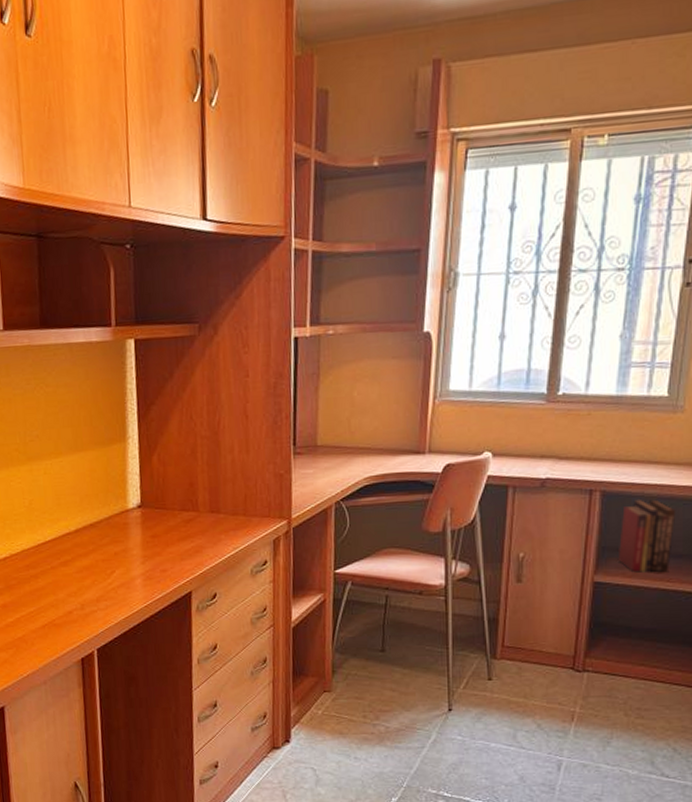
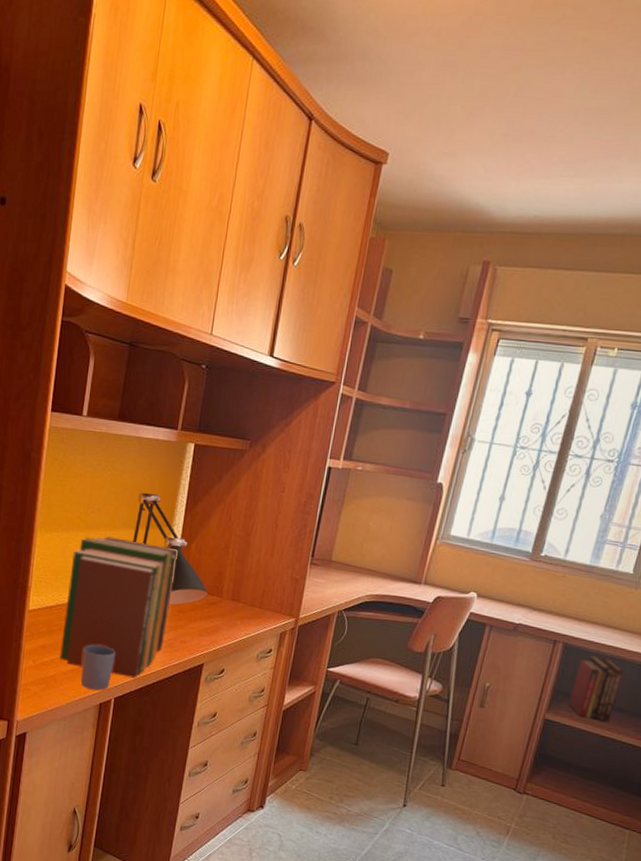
books: none [17,464,142,624] -> present [59,535,178,679]
mug: none [51,591,90,646] -> present [80,644,116,692]
desk lamp: none [80,405,182,532] -> present [132,492,208,605]

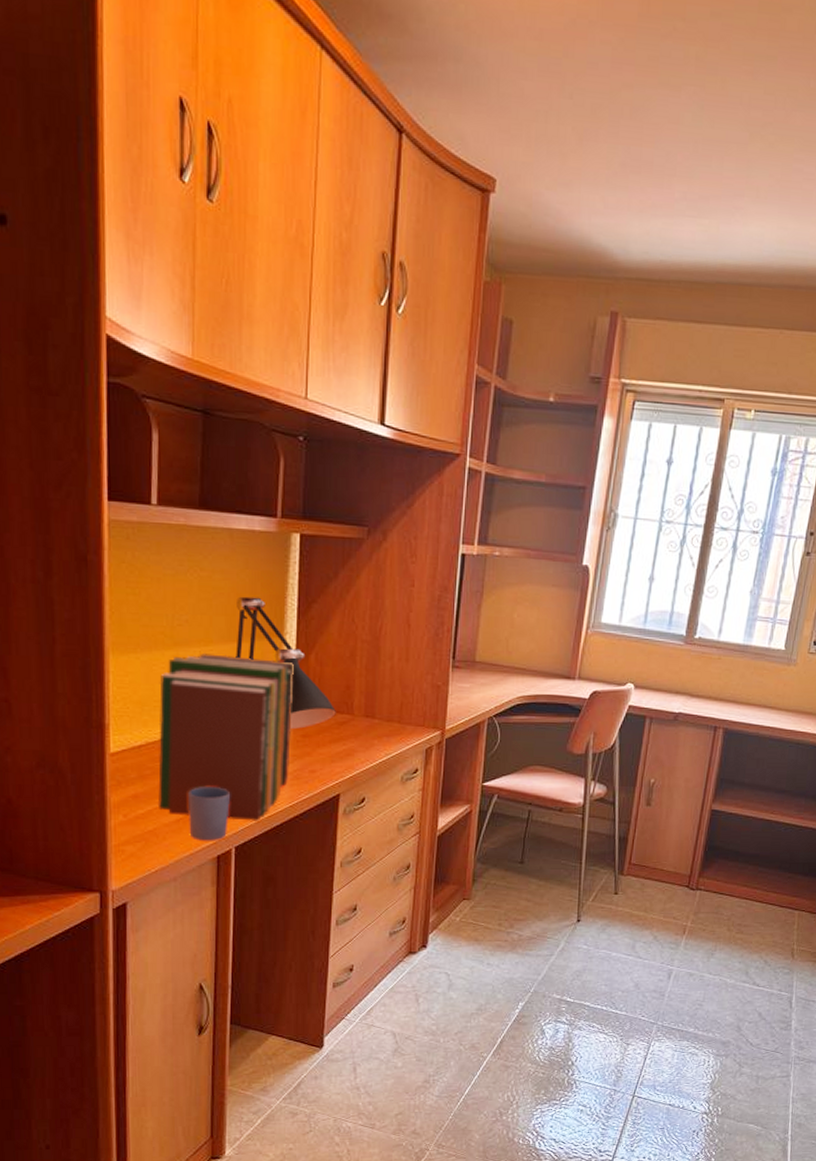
books: present [568,656,625,721] -> none [732,739,783,804]

